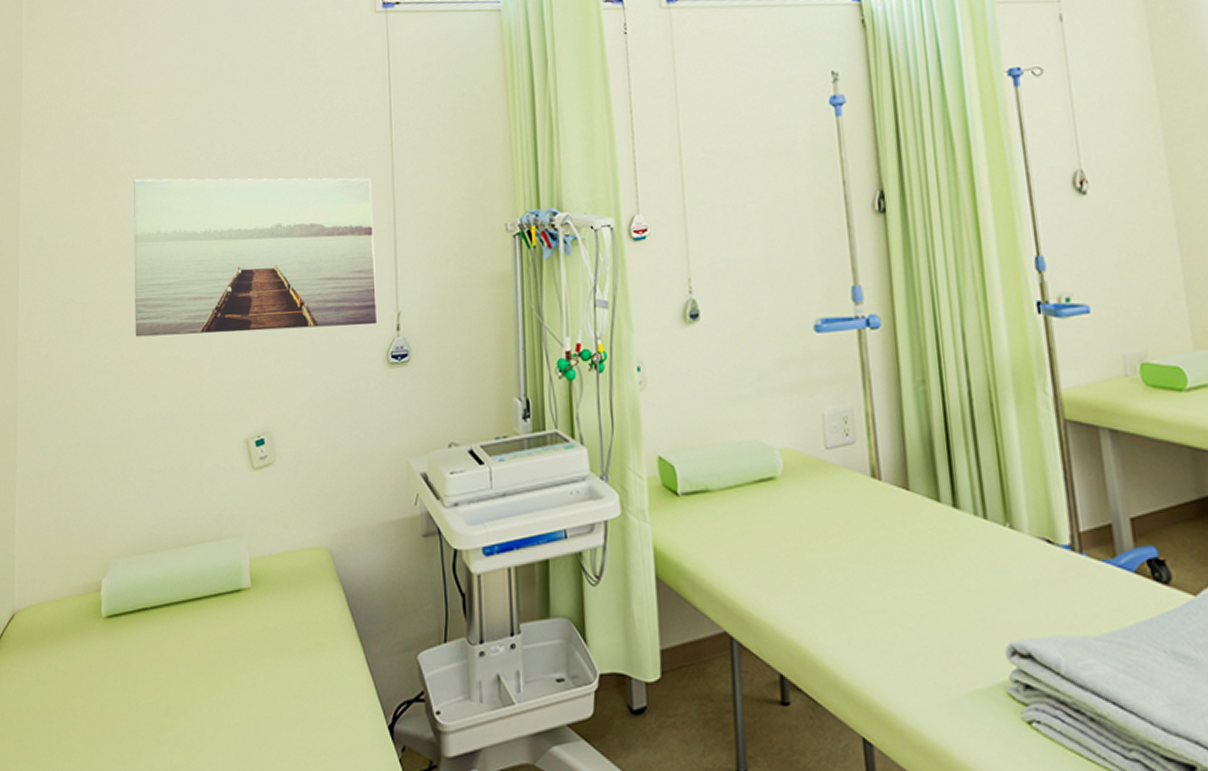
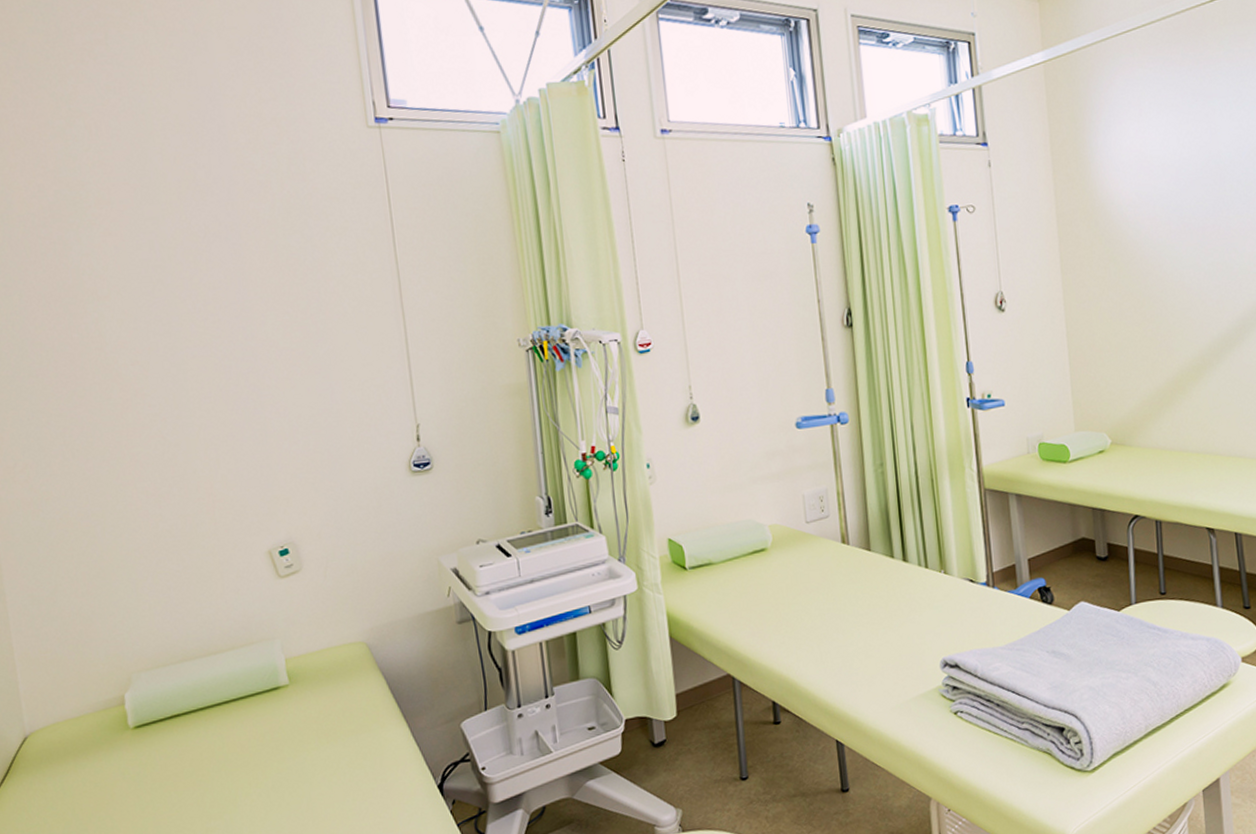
wall art: present [134,177,377,337] -> none [107,295,396,458]

